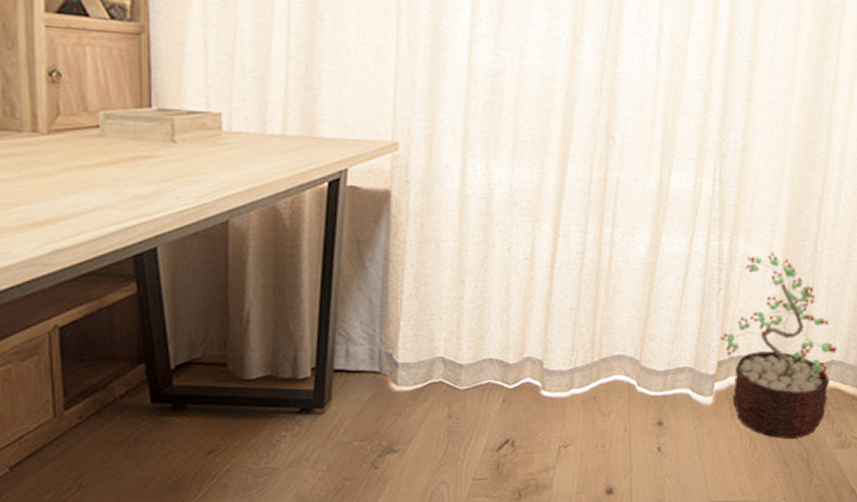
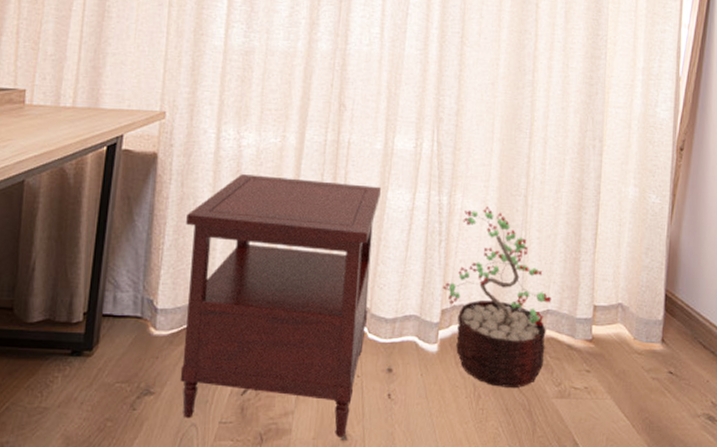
side table: none [426,215,654,491] -> present [180,174,381,438]

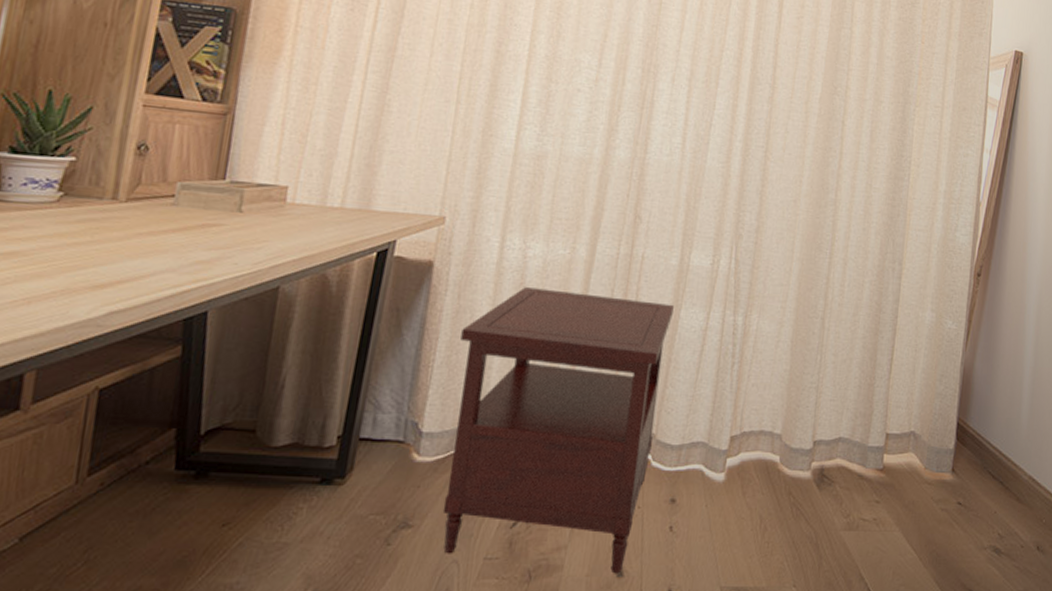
decorative plant: present [443,206,552,389] -> none [733,328,844,520]

